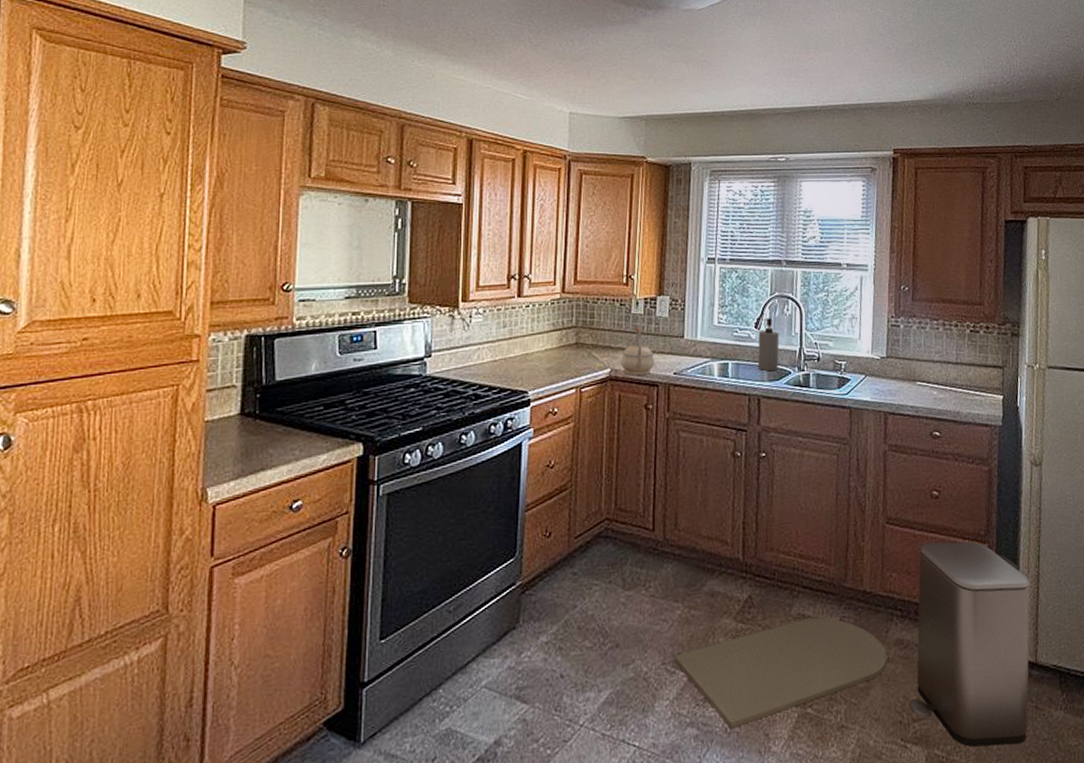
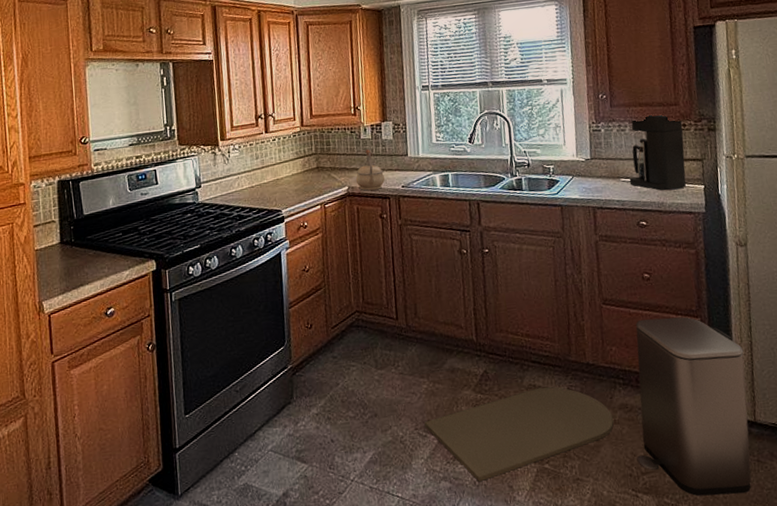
soap dispenser: present [757,318,779,372] -> none [472,133,493,179]
coffee maker: none [925,314,986,399] -> present [629,115,687,191]

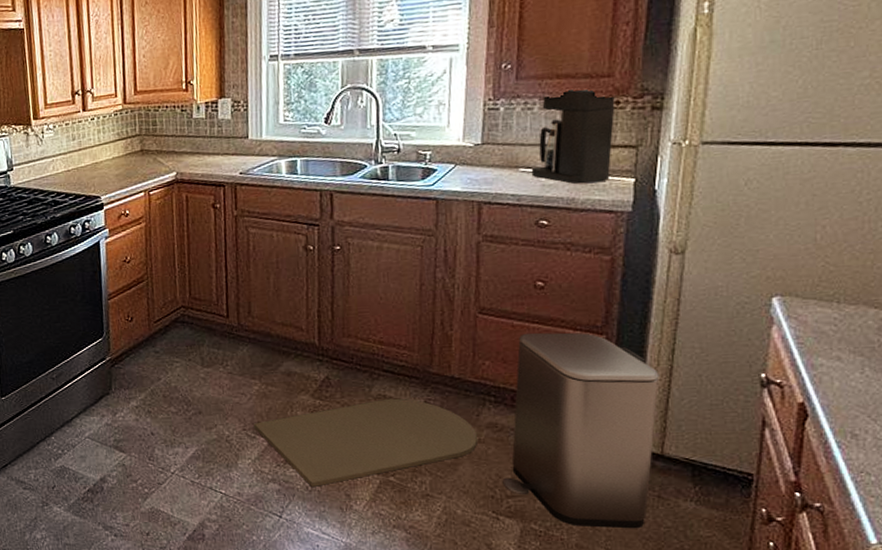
kettle: present [355,149,385,191] -> none [185,131,219,177]

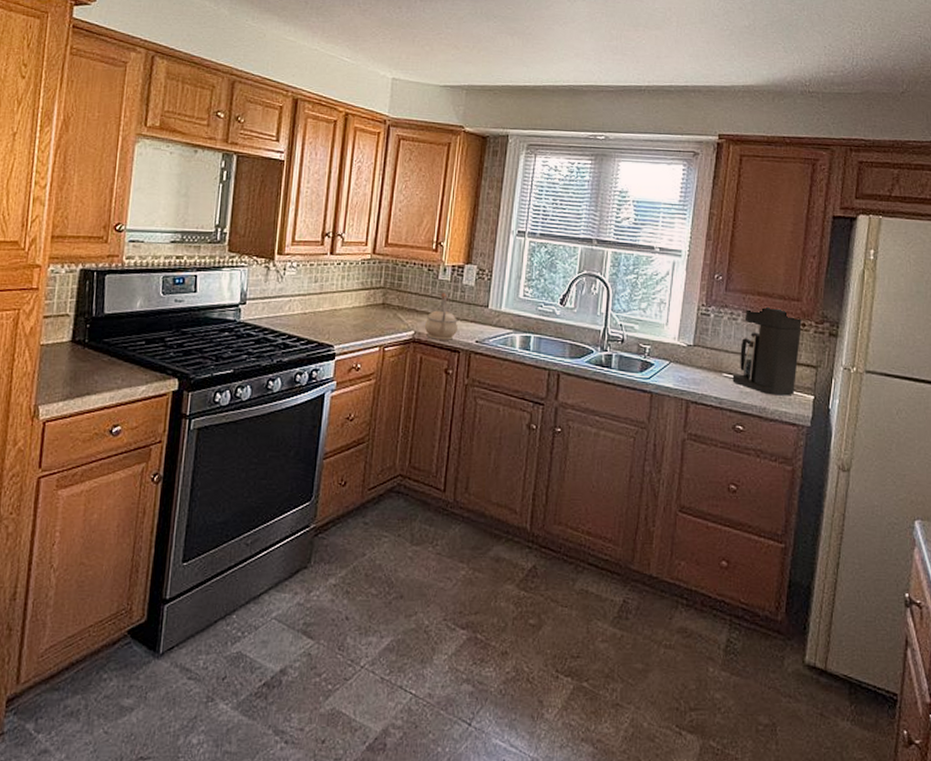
kettle: none [185,131,219,177] -> present [424,293,458,340]
door mat: present [254,398,477,488] -> none [455,594,668,691]
pedal bin: present [502,332,660,528] -> none [687,535,826,748]

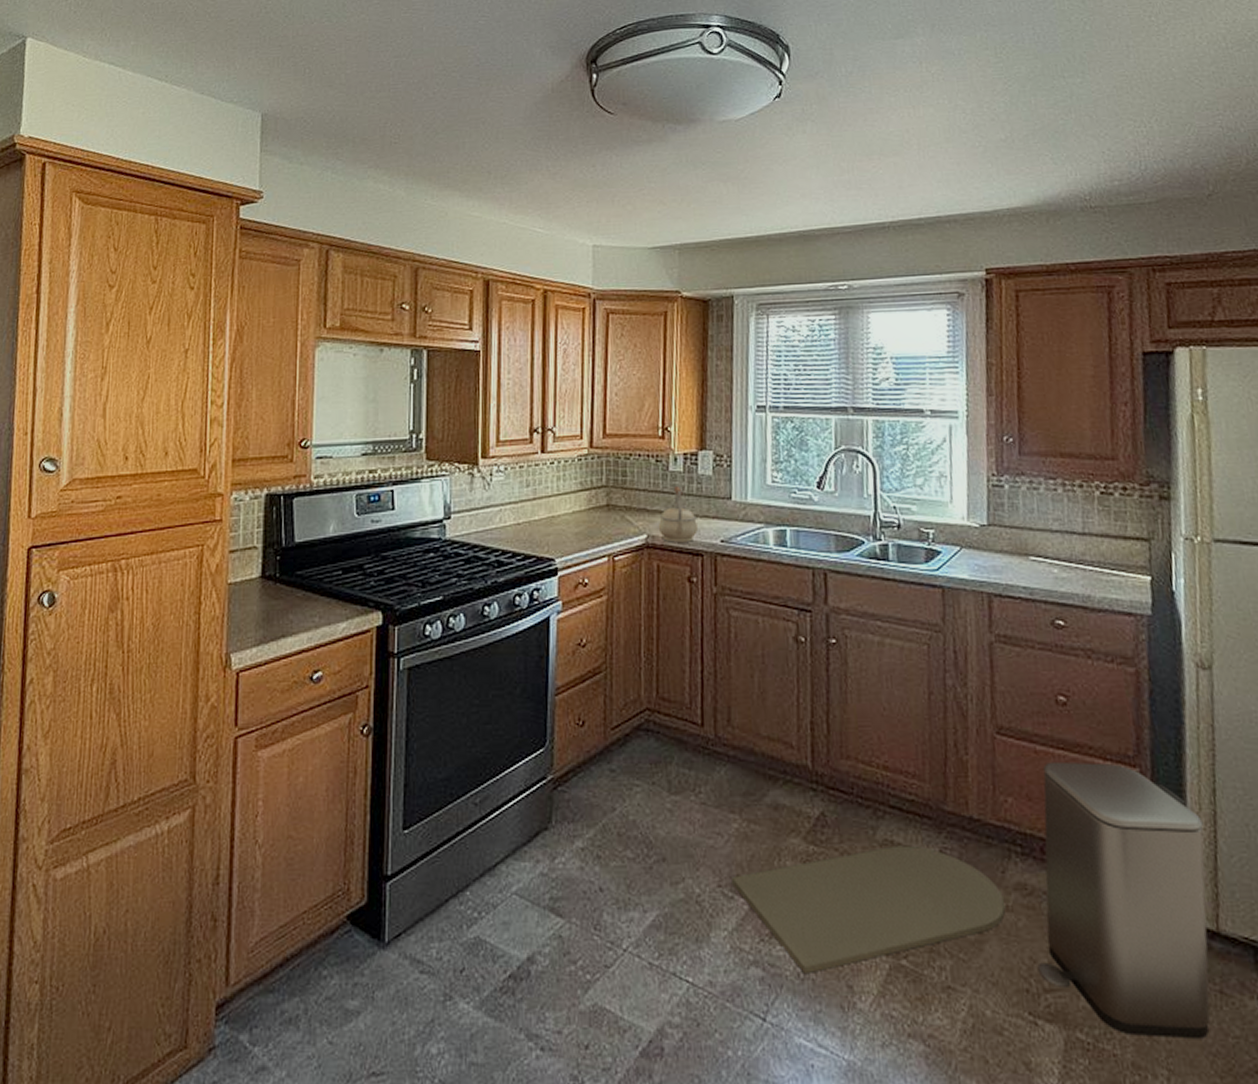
door mat: none [455,594,668,691] -> present [731,845,1005,975]
pedal bin: none [687,535,826,748] -> present [1037,761,1210,1038]
coffee maker: present [732,308,802,396] -> none [1042,471,1126,580]

